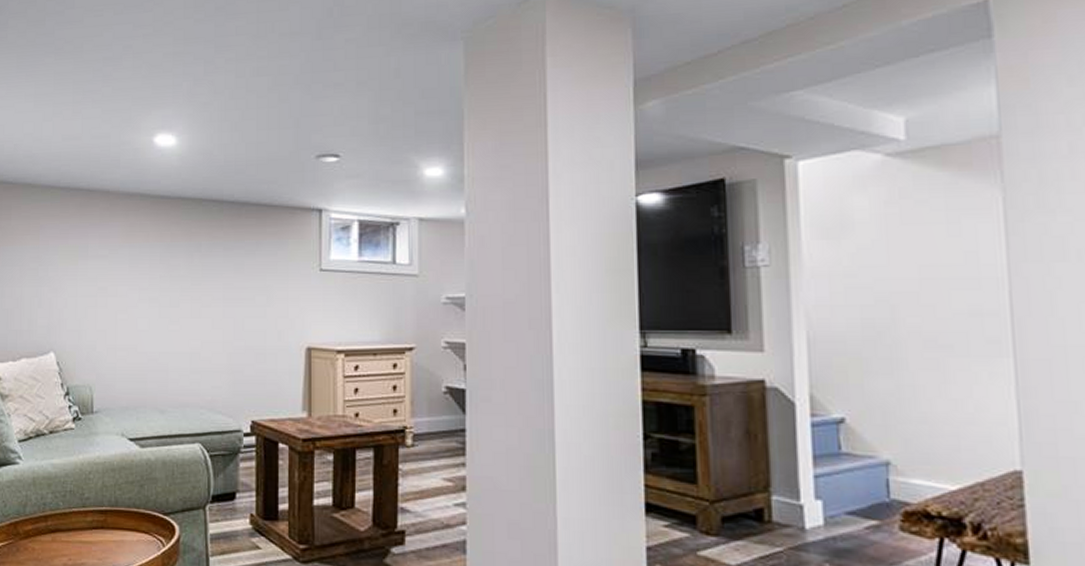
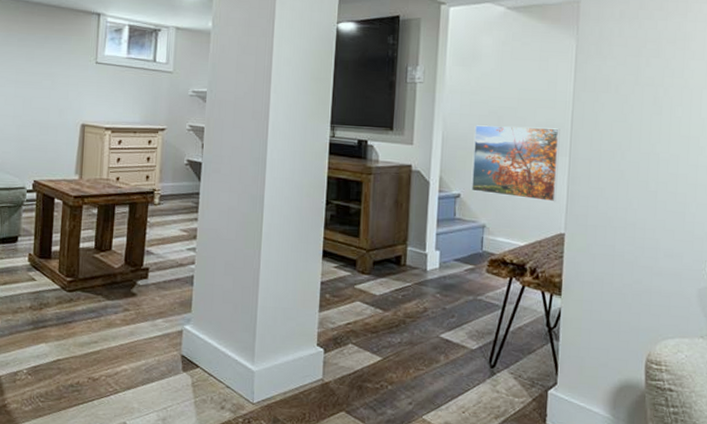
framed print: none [857,317,1001,425] -> present [470,125,561,202]

